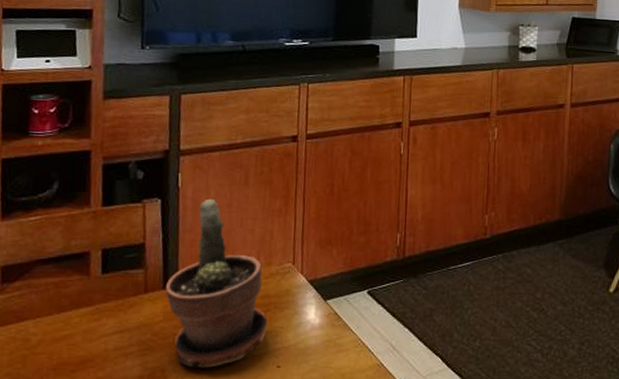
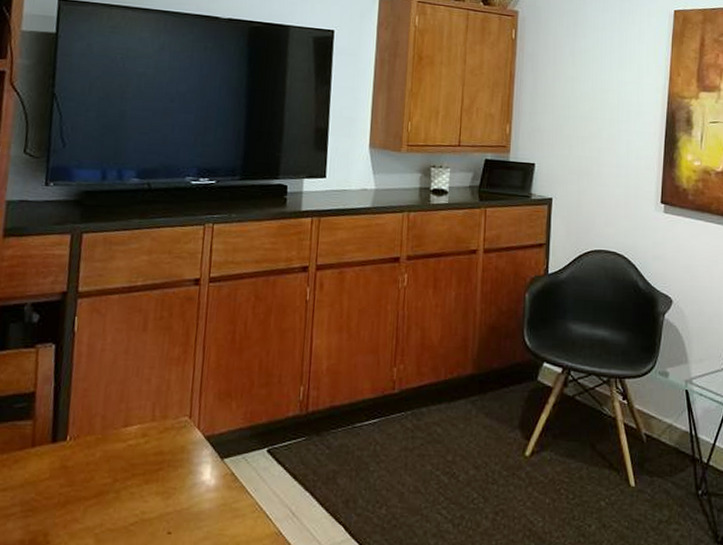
potted plant: present [165,198,268,368] -> none [53,344,160,533]

